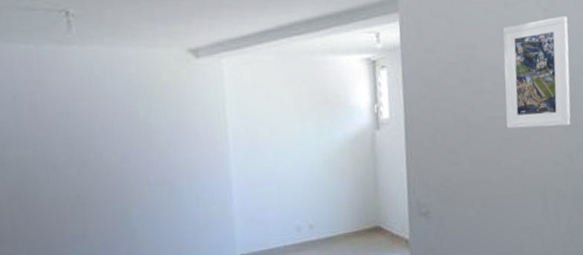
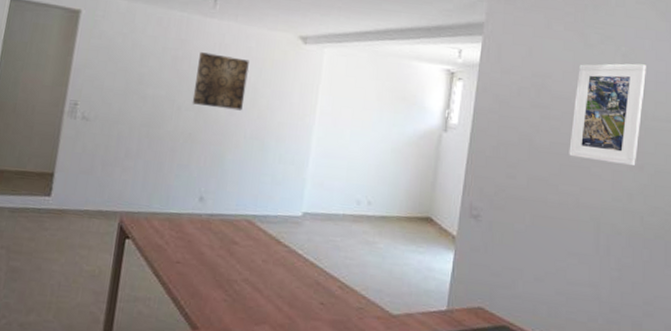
wall art: none [65,90,138,159] -> present [192,52,249,111]

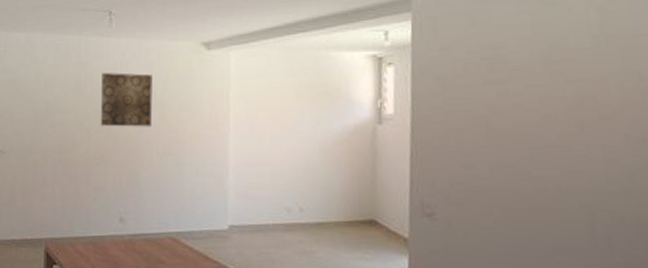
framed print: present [569,63,646,167] -> none [539,15,635,139]

